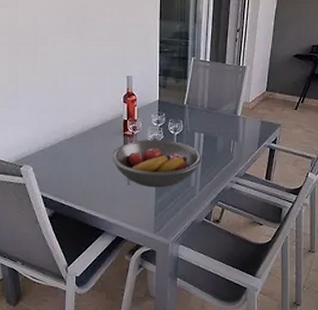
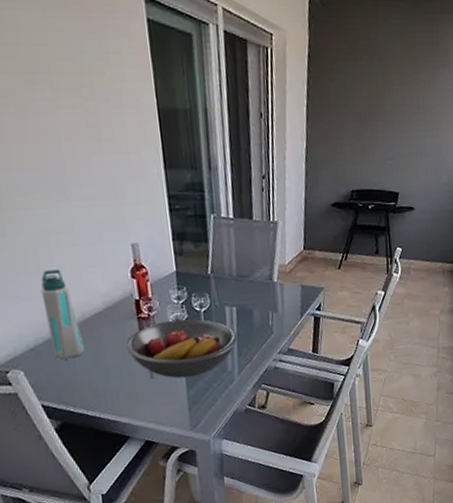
water bottle: none [55,92,80,161] -> present [40,270,85,360]

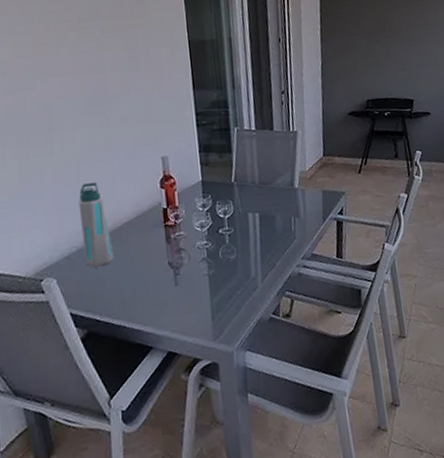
fruit bowl: present [125,319,238,378] -> none [152,225,261,286]

